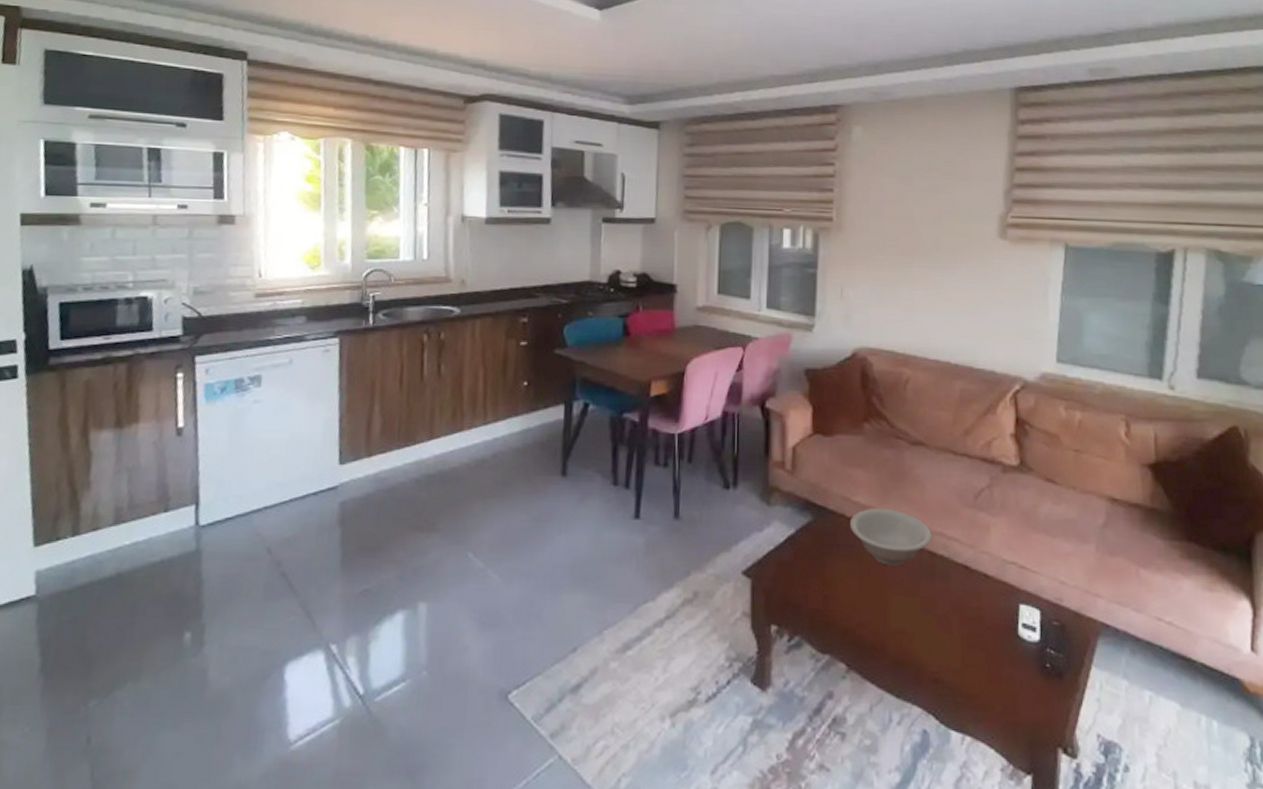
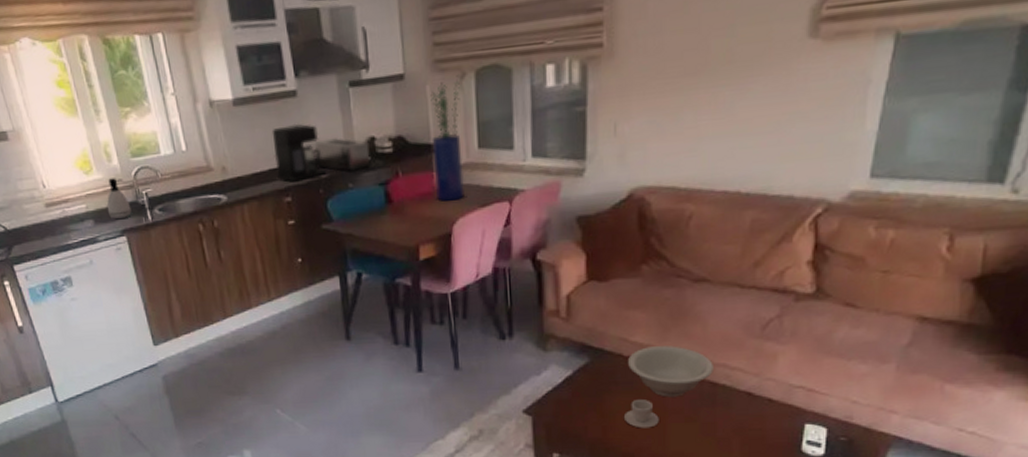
soap dispenser: none [325,276,353,319] -> present [106,178,132,219]
coffee maker: none [517,248,567,304] -> present [271,123,326,183]
toaster: none [560,266,614,303] -> present [315,138,371,174]
vase: none [674,226,706,340] -> present [430,75,464,202]
teacup: none [846,567,880,600] -> present [624,400,659,428]

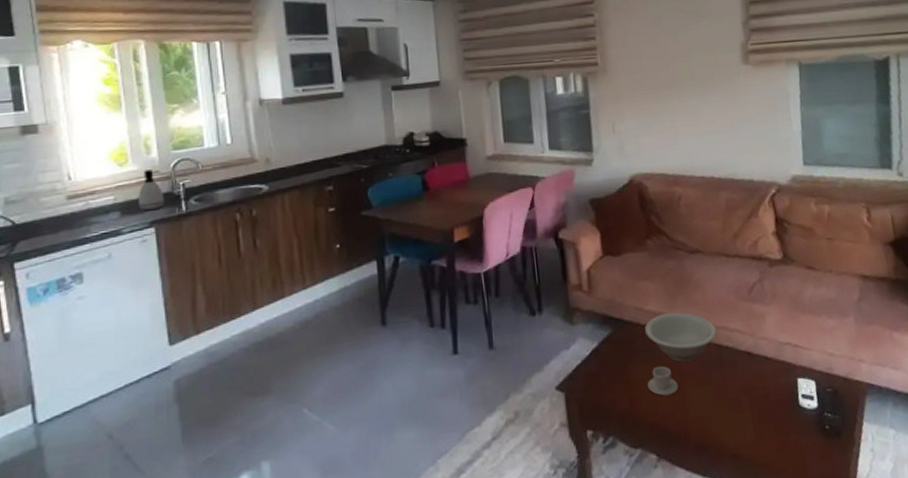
coffee maker: present [271,123,326,183] -> none [318,120,367,173]
toaster: present [315,138,371,174] -> none [359,133,410,165]
vase: present [430,75,464,202] -> none [462,83,494,188]

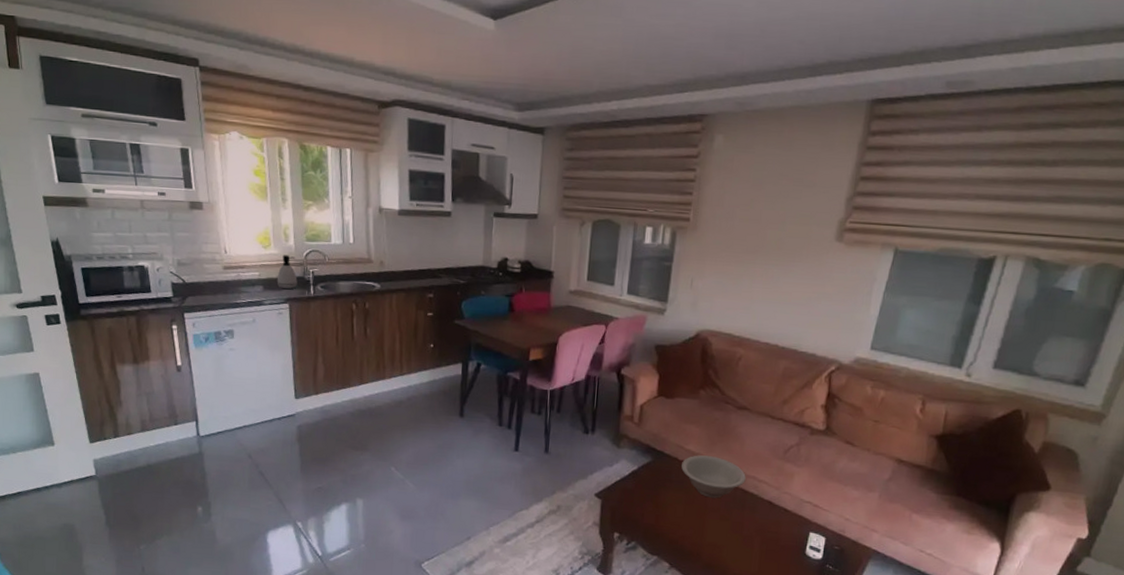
teacup: present [648,366,678,396] -> none [674,497,701,521]

